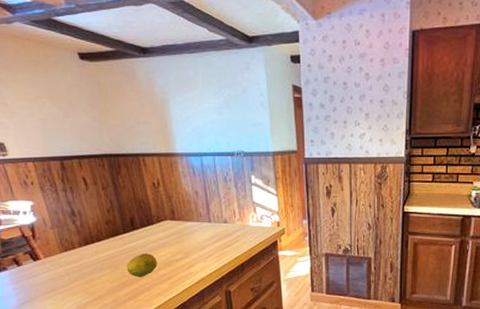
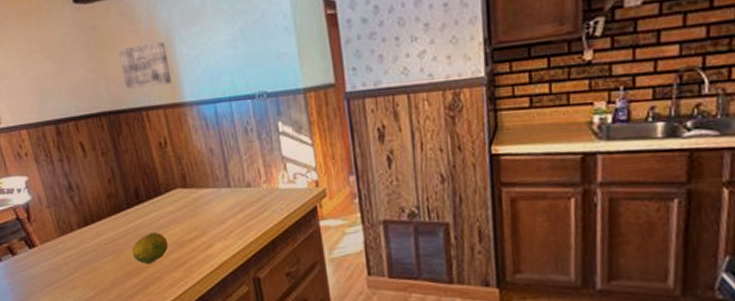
wall art: none [120,101,166,137] -> present [118,41,172,89]

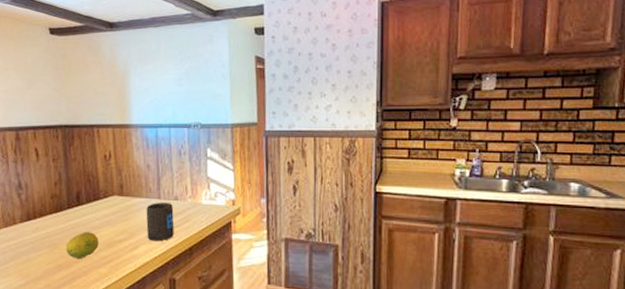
wall art: present [118,41,172,89] -> none [81,73,123,108]
mug: none [215,190,252,237] -> present [146,202,174,242]

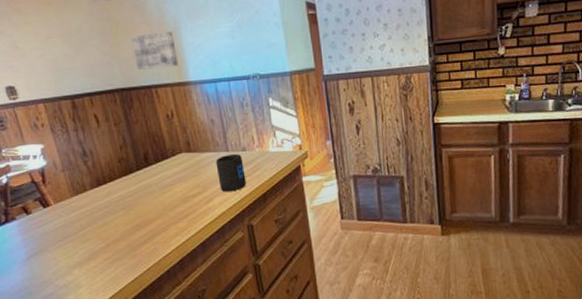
fruit: present [65,232,99,260] -> none [140,190,174,218]
wall art: none [81,73,123,108] -> present [131,31,178,70]

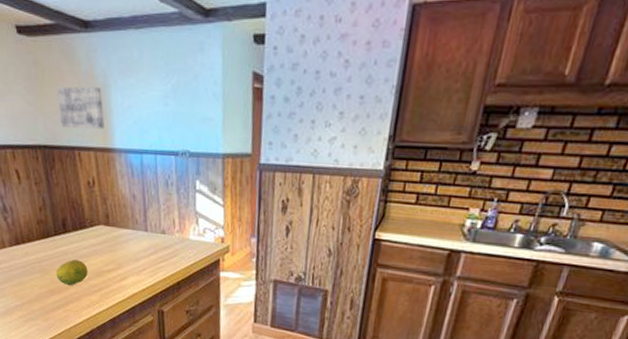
fruit: none [140,190,174,218] -> present [56,259,88,286]
mug: present [216,153,246,192] -> none [133,234,162,274]

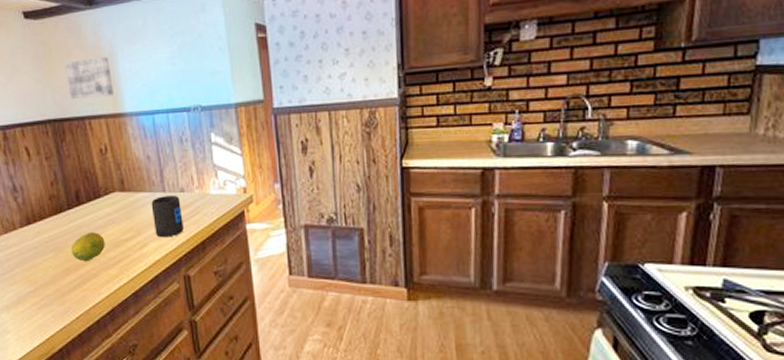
mug: none [133,234,162,274] -> present [151,194,184,238]

